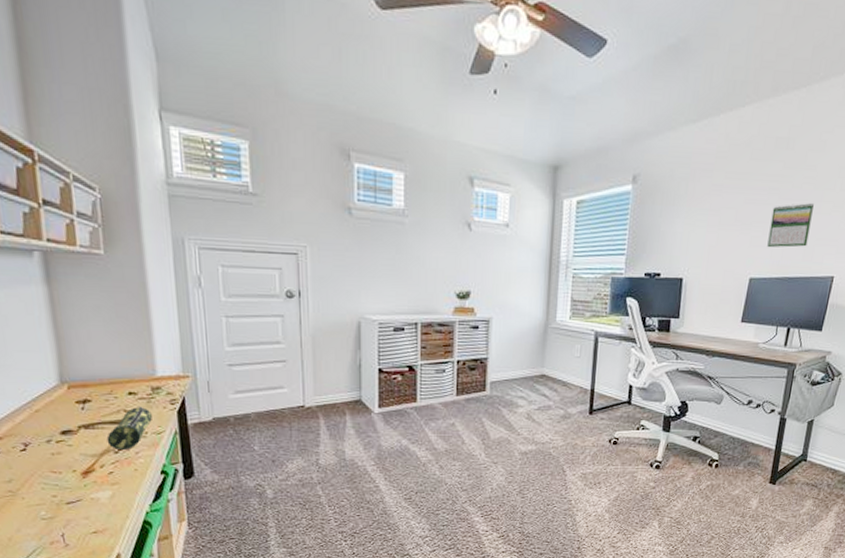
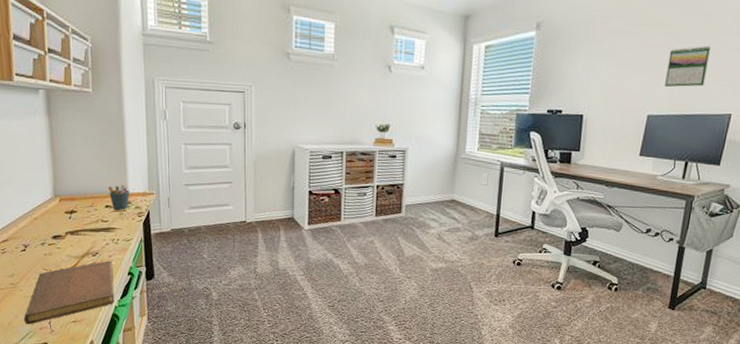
notebook: none [28,458,145,539] -> present [24,260,115,325]
pencil case: present [107,406,152,450] -> none [87,217,123,253]
pen holder: none [130,366,159,397] -> present [107,184,130,210]

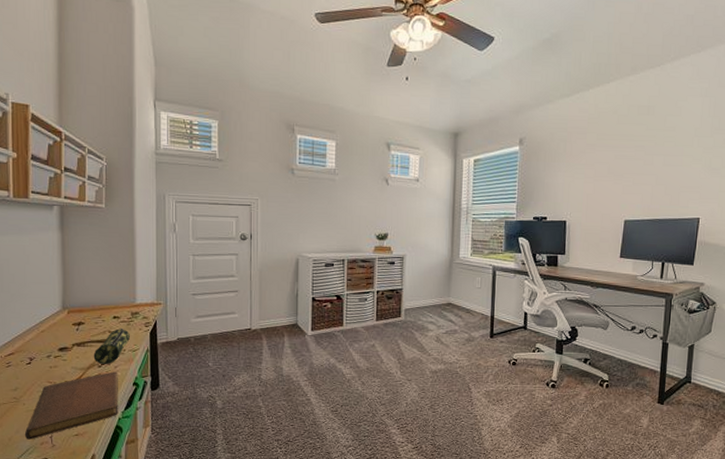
pencil case: none [87,217,123,253] -> present [93,327,130,364]
pen holder: present [107,184,130,210] -> none [116,295,138,321]
calendar: present [664,46,710,88] -> none [638,157,676,195]

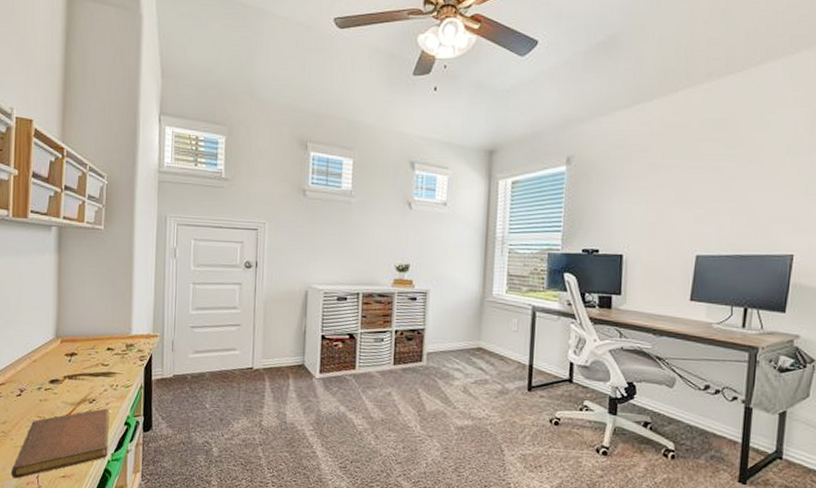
pencil case: present [93,327,130,364] -> none [85,360,124,400]

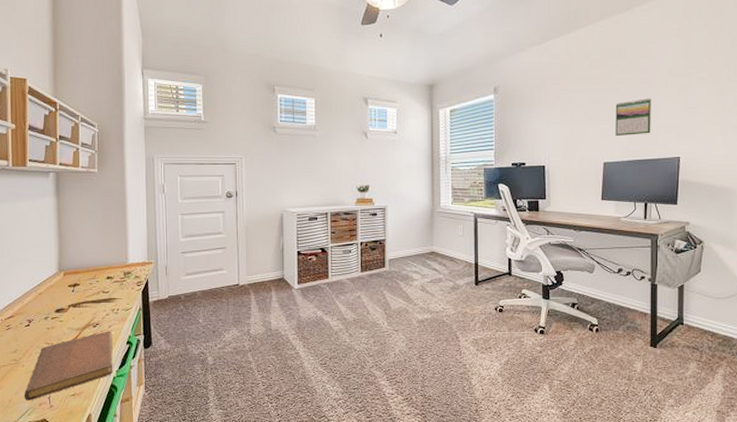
calendar: none [713,181,762,225] -> present [615,99,651,137]

